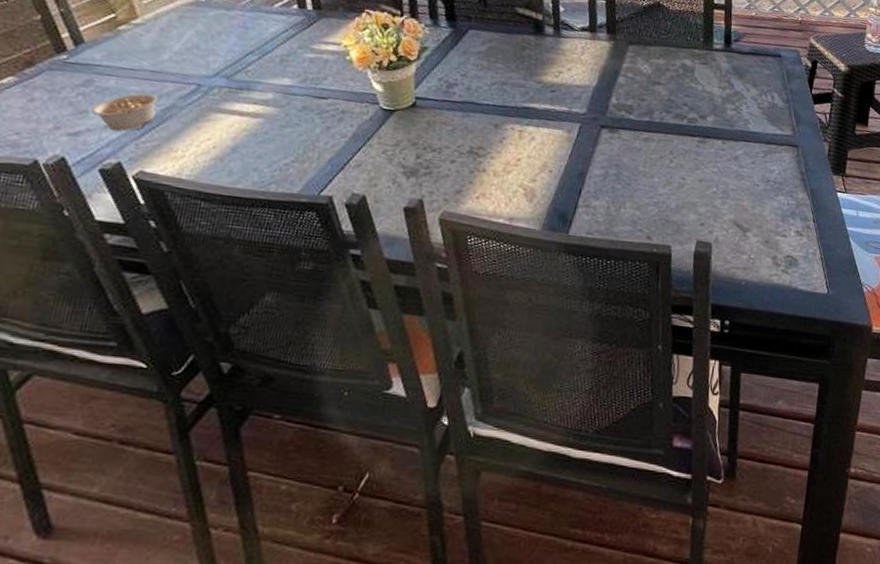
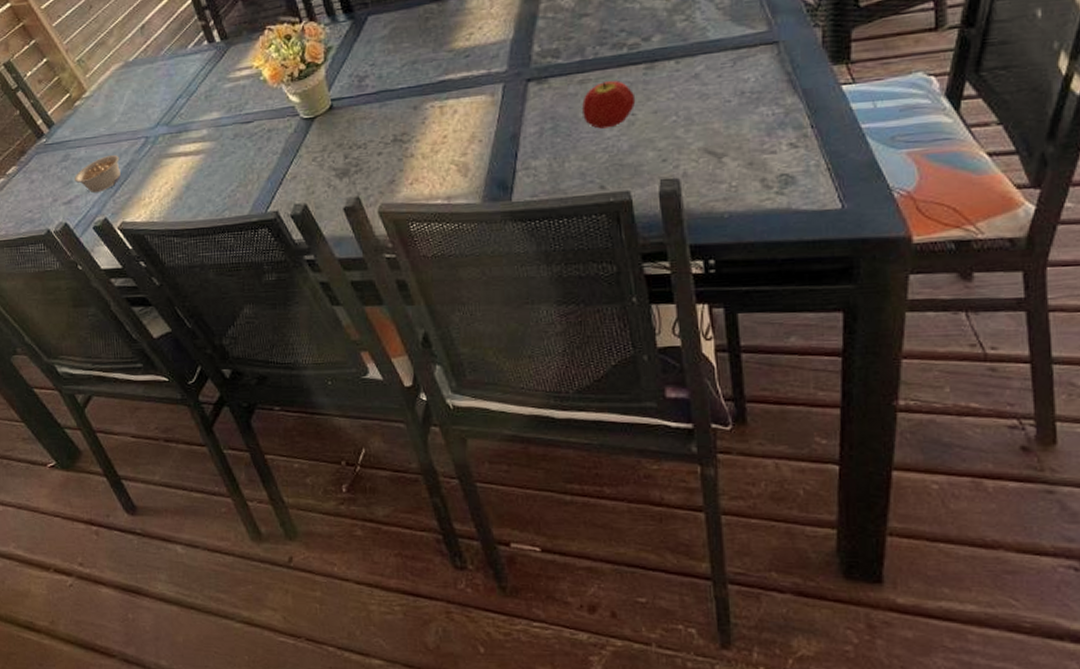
fruit: none [643,144,688,186] -> present [582,80,636,129]

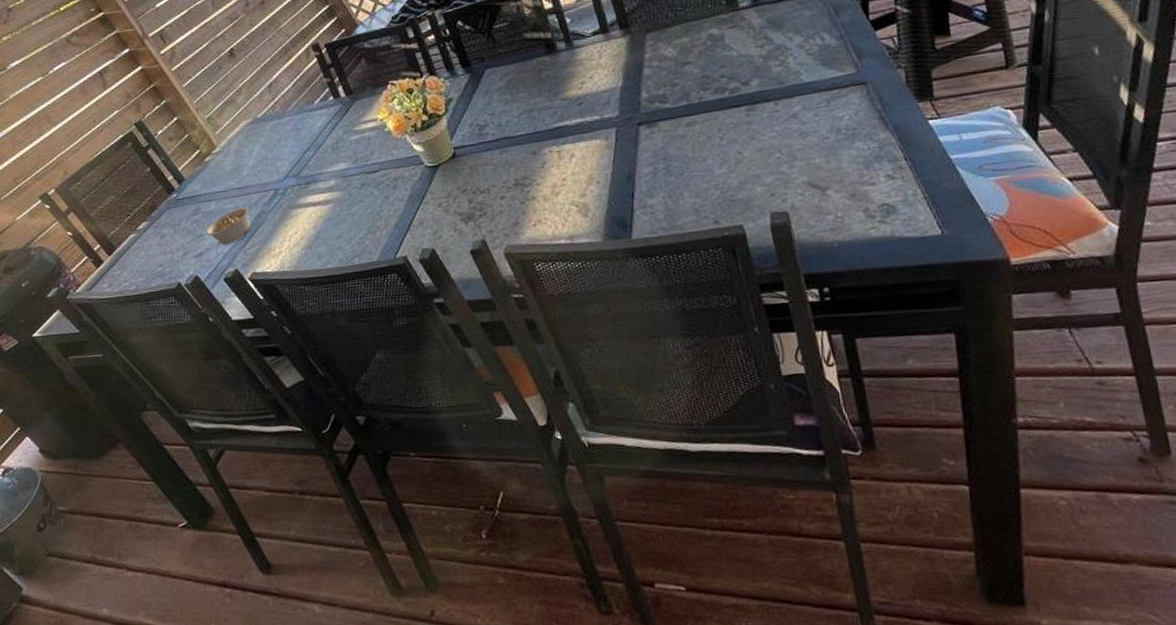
fruit: present [582,80,636,129] -> none [691,122,741,168]

